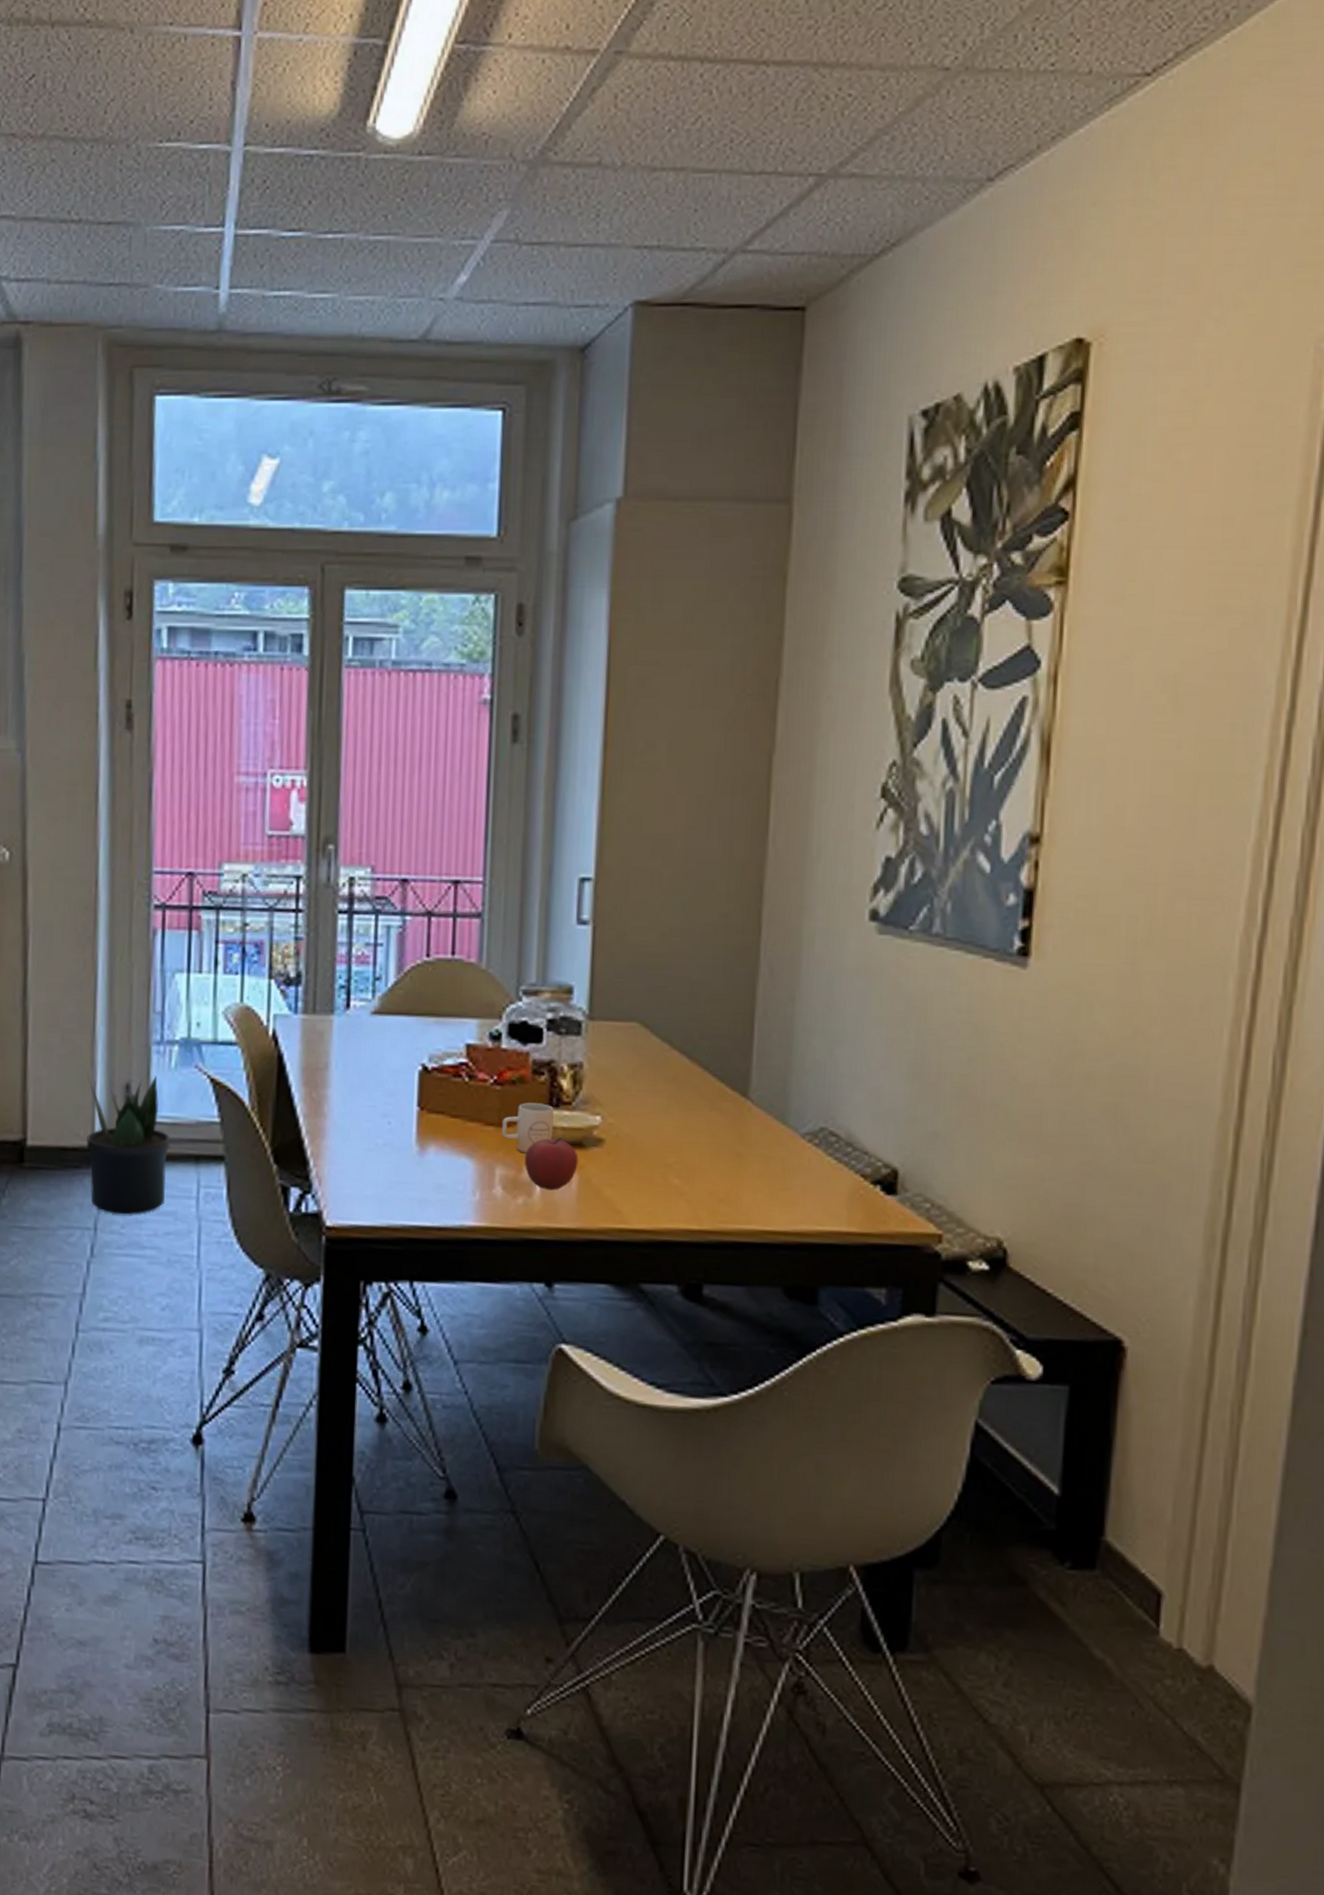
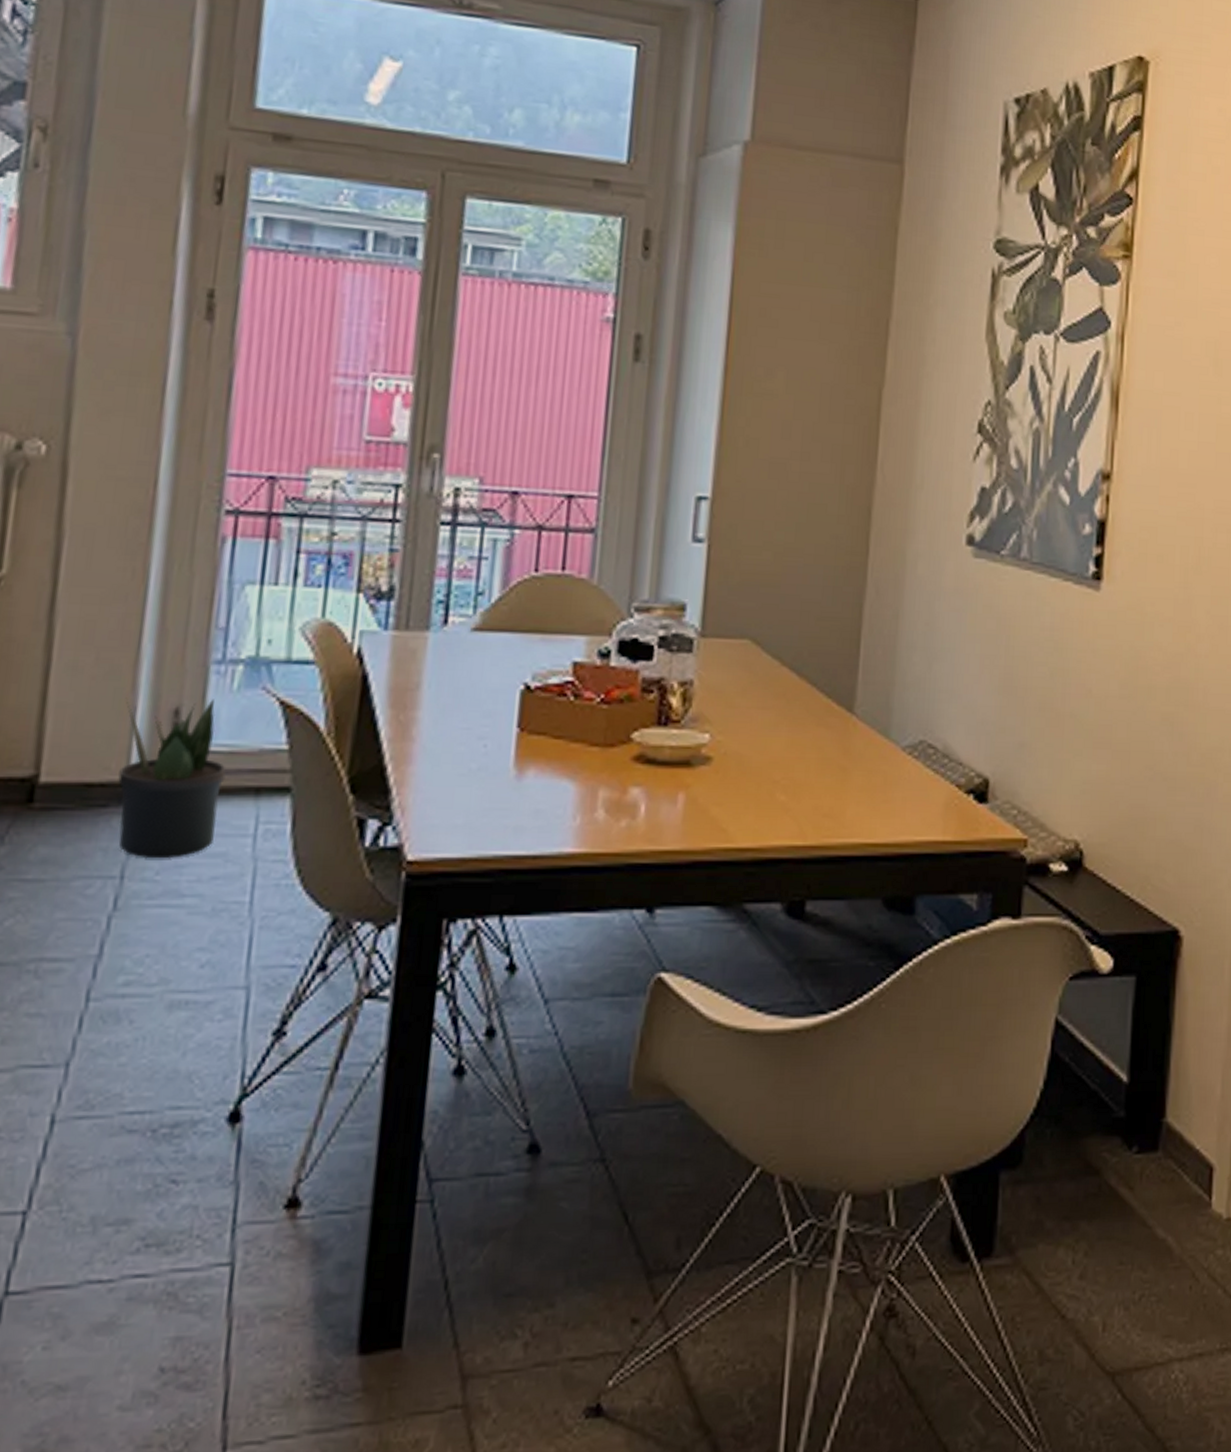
mug: present [501,1102,554,1154] -> none [606,721,662,774]
fruit: present [524,1136,578,1191] -> none [629,755,686,812]

